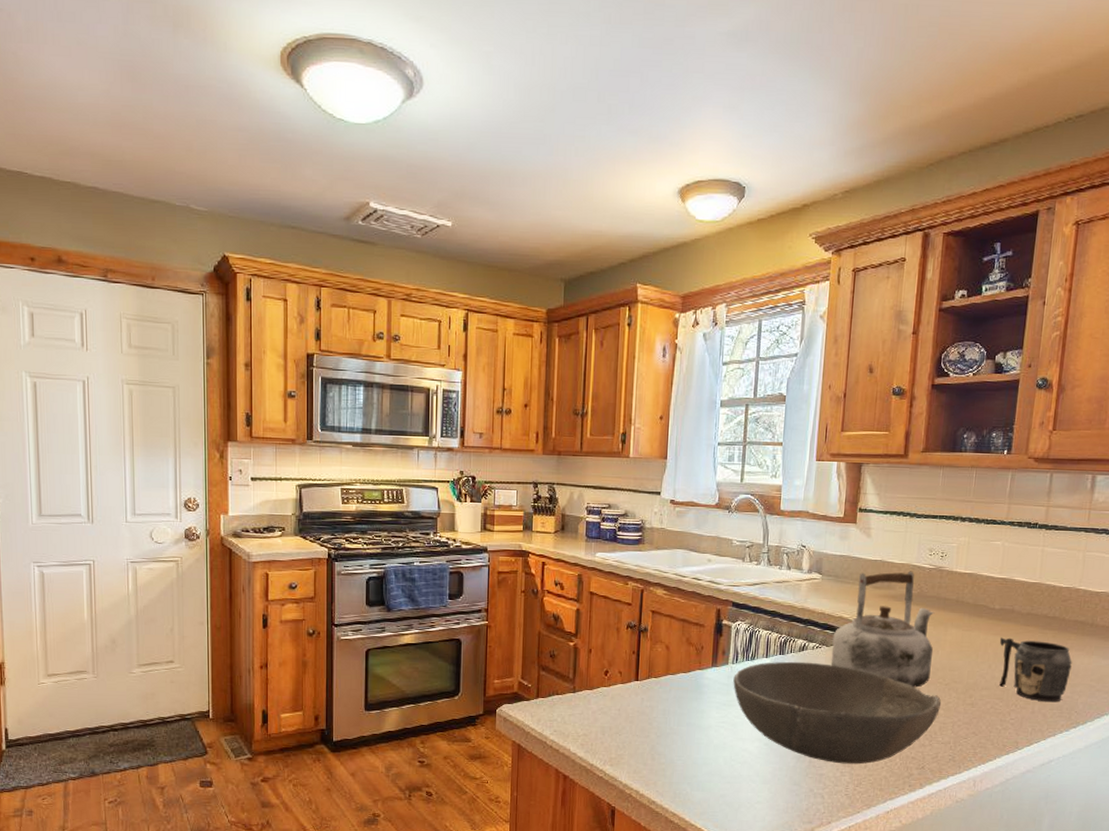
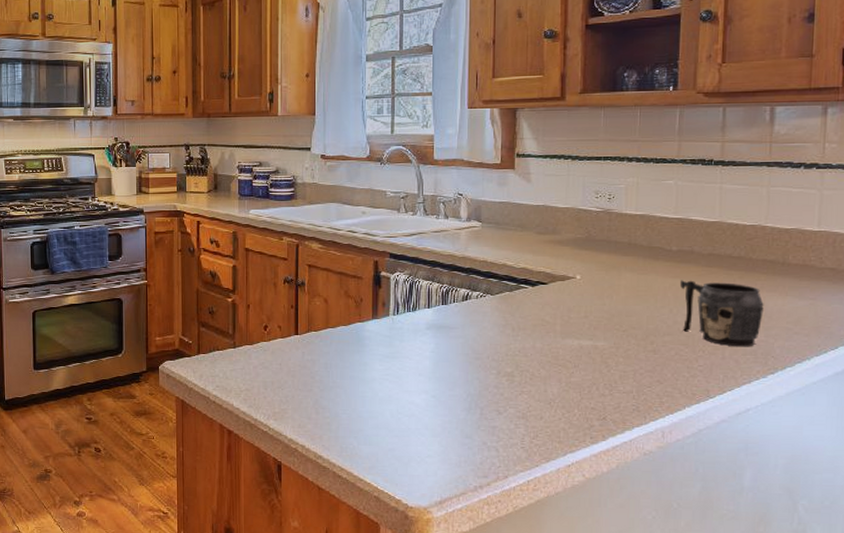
bowl: present [733,661,941,765] -> none [395,311,619,416]
kettle: present [830,571,935,688] -> none [497,214,607,335]

